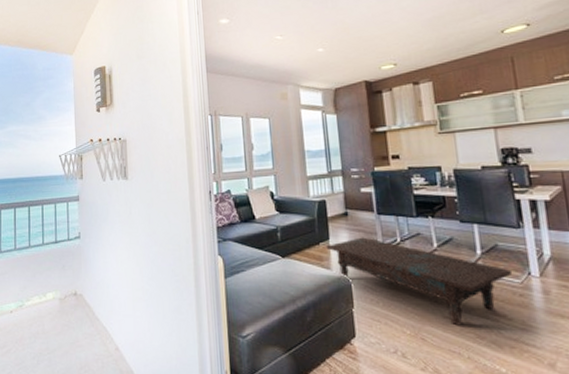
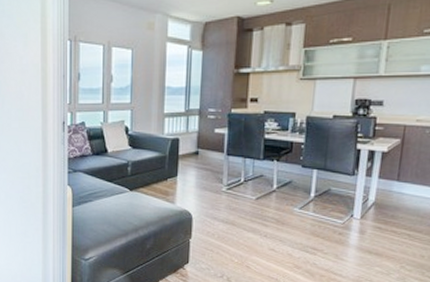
coffee table: present [326,237,513,326] -> none [173,175,338,257]

